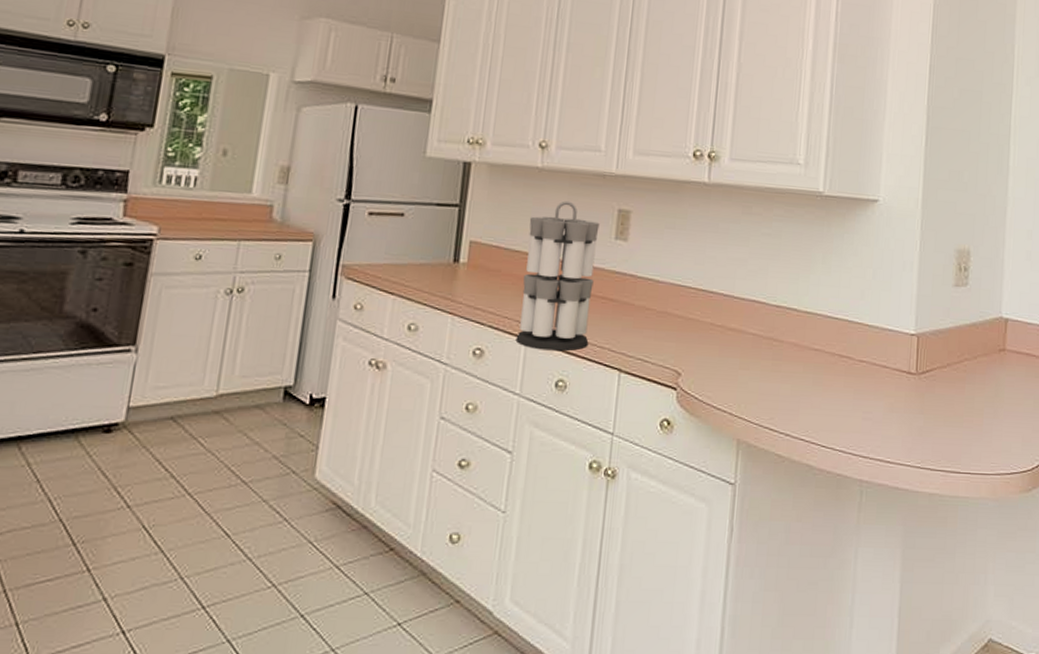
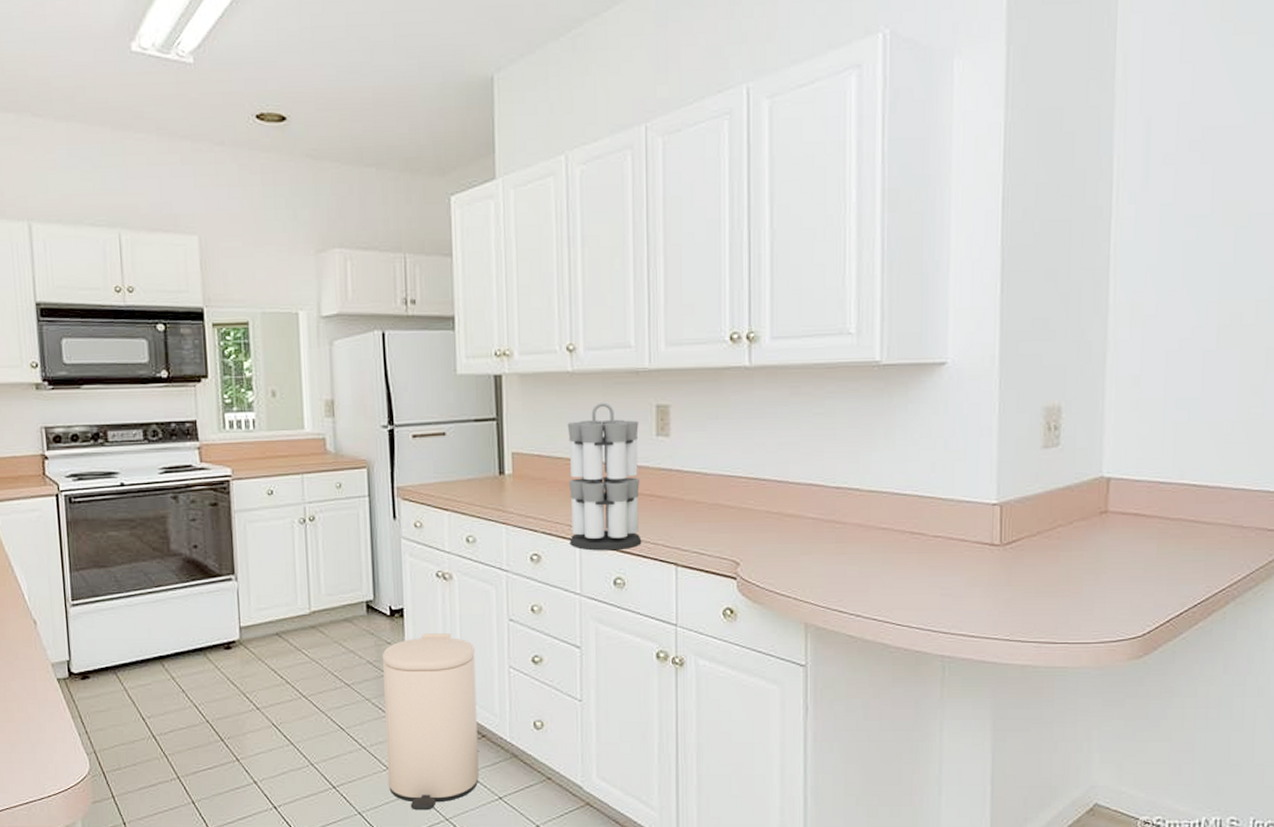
pedal bin: none [270,427,398,639] -> present [382,633,479,811]

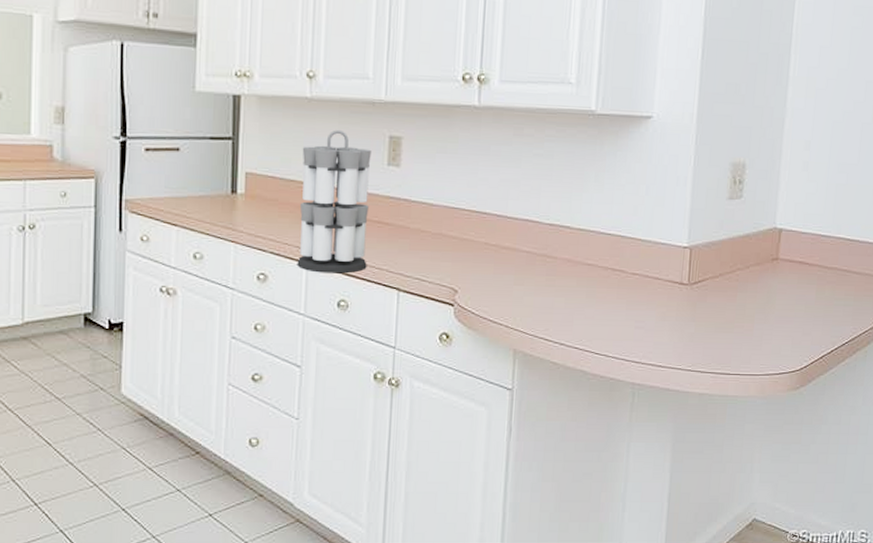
pedal bin: present [382,633,479,811] -> none [95,348,194,528]

